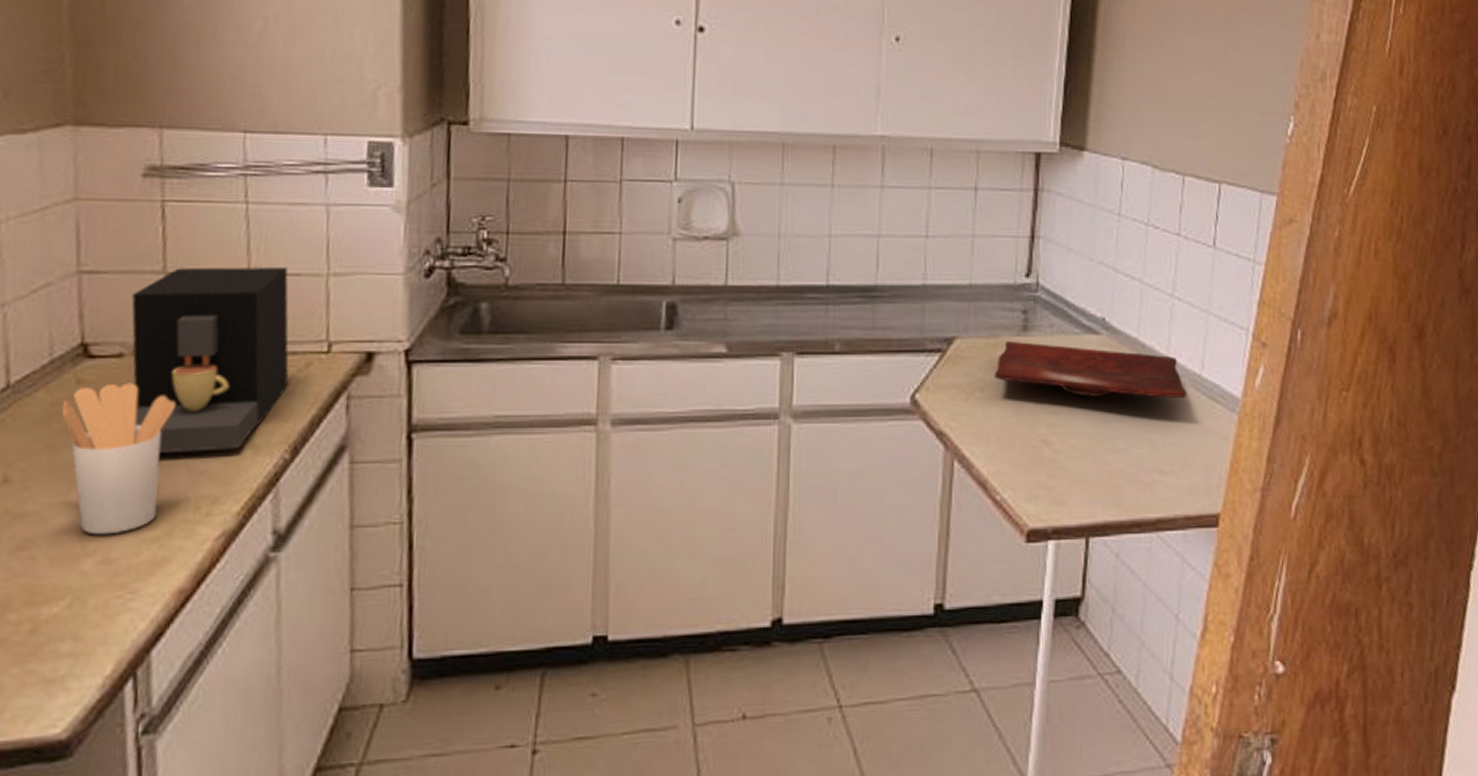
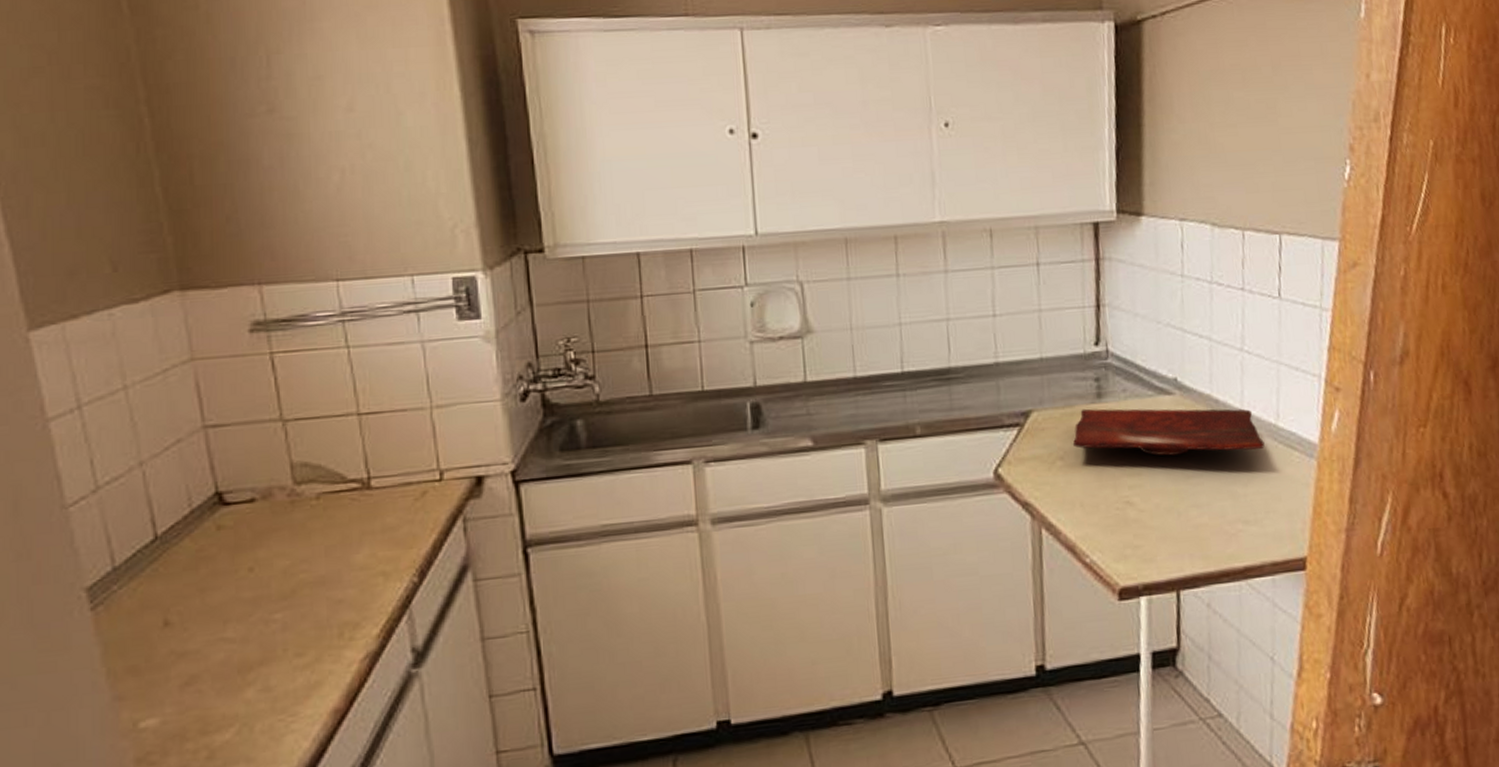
utensil holder: present [61,383,176,535] -> none [207,524,308,666]
coffee maker: present [131,267,289,454] -> none [255,404,409,588]

